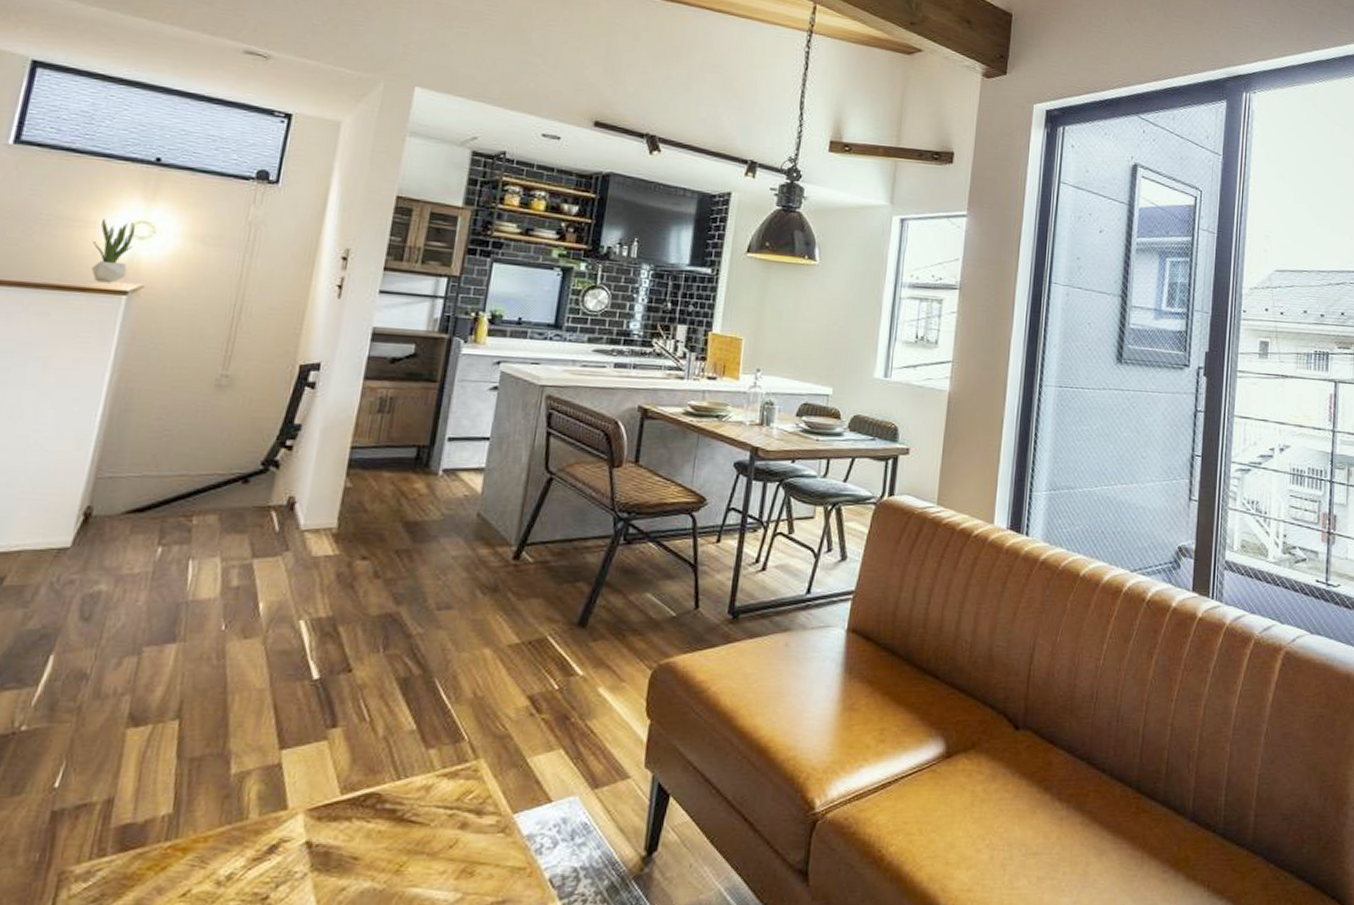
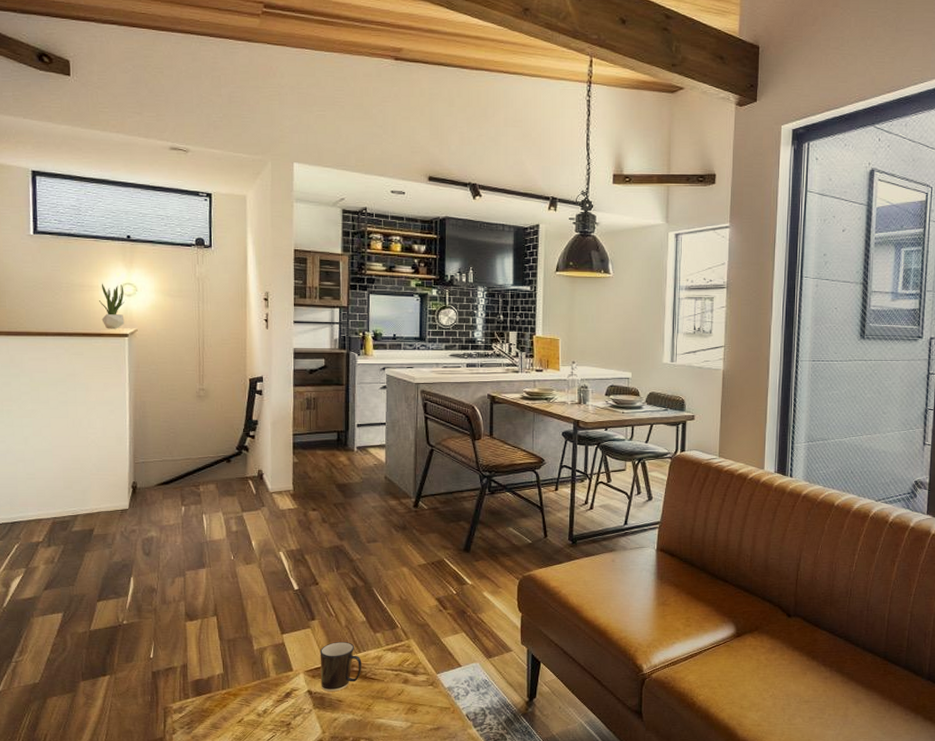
mug: none [327,761,400,843] -> present [320,641,362,692]

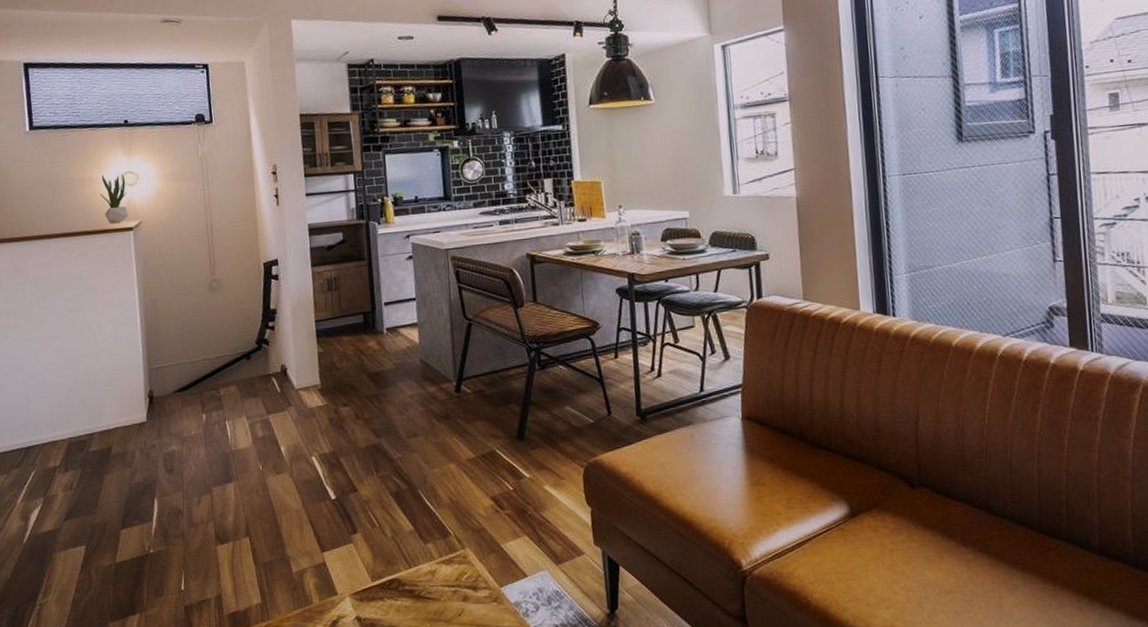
mug: present [320,641,362,692] -> none [365,556,415,617]

